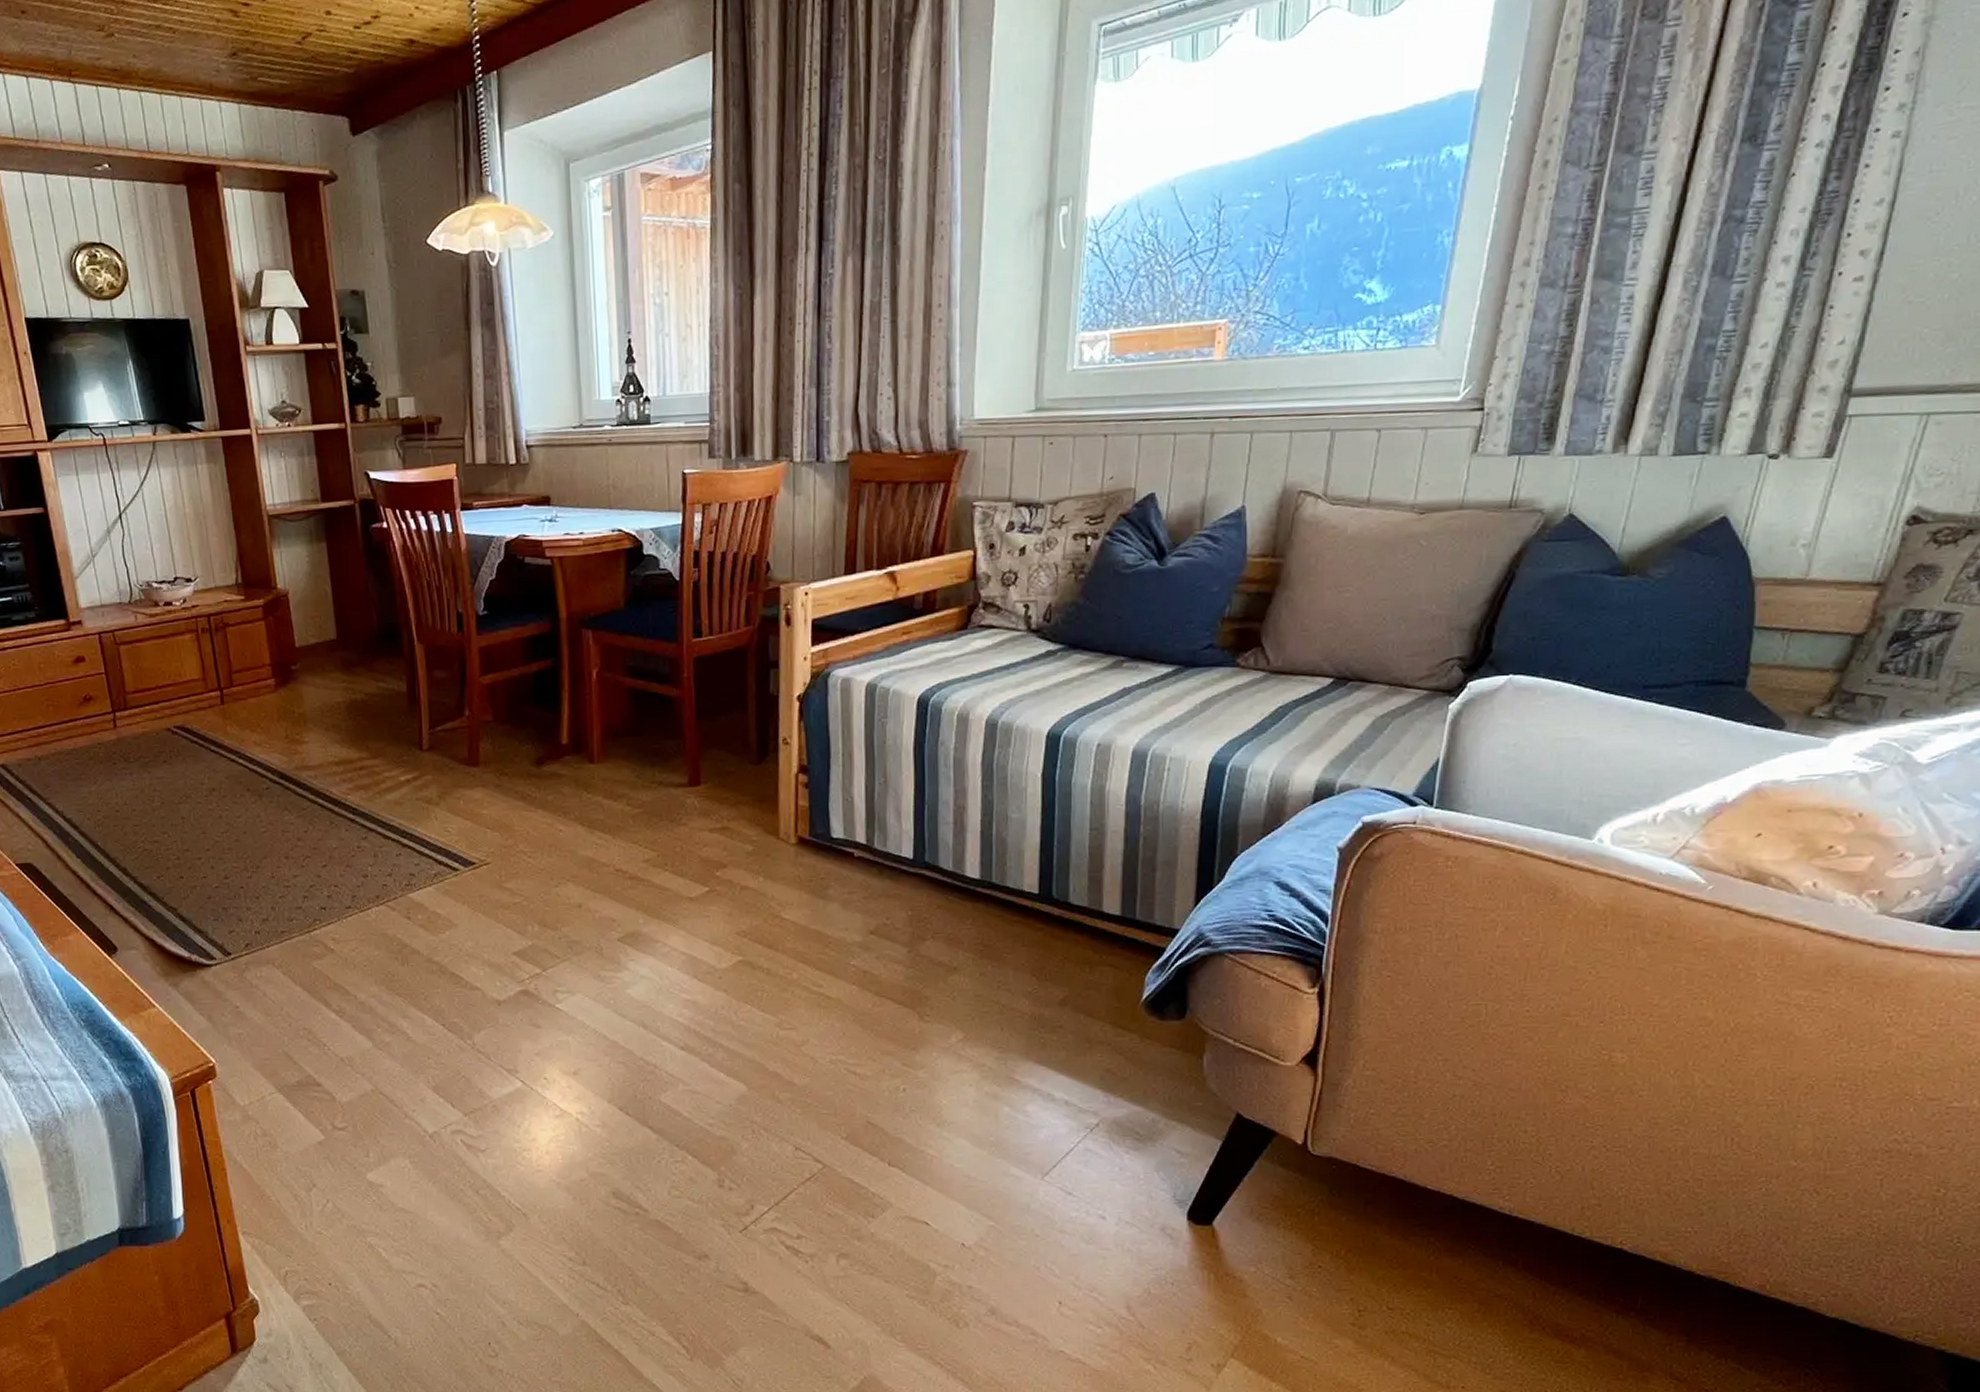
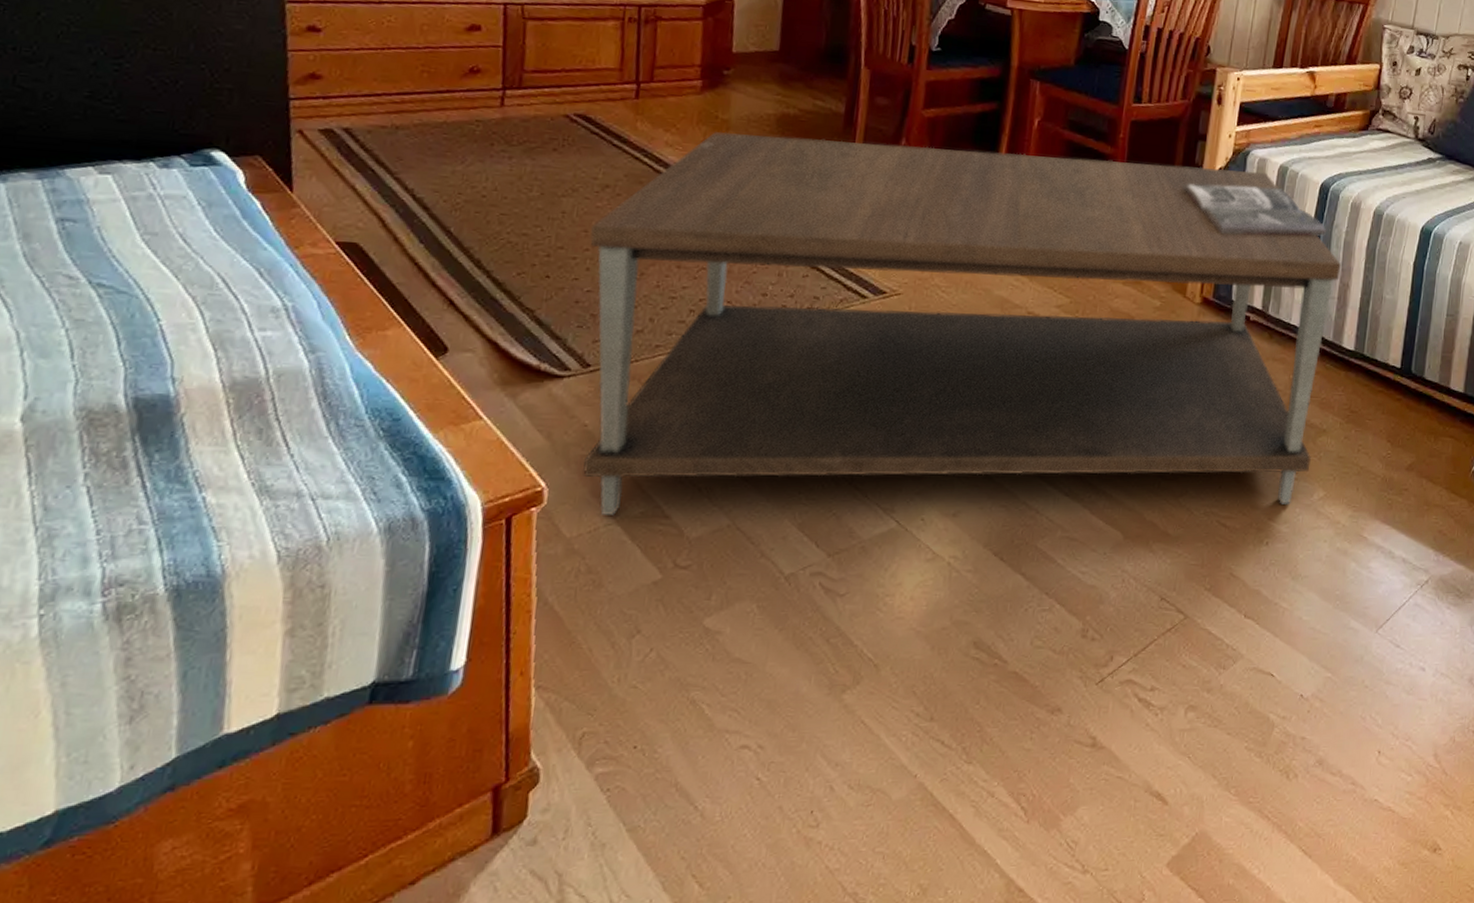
coffee table: none [208,693,954,1085] -> present [583,131,1342,515]
magazine: none [761,709,931,766] -> present [1184,184,1327,236]

